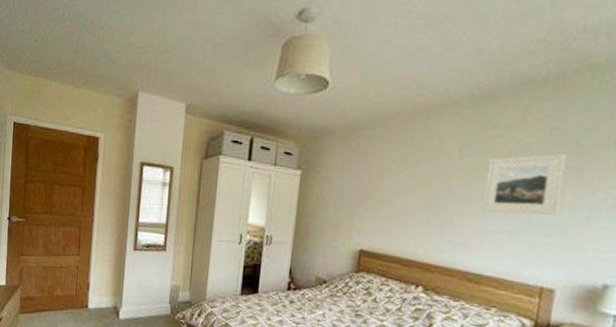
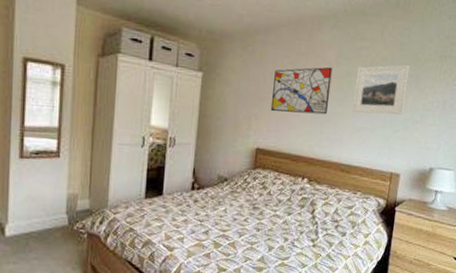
wall art: none [376,160,455,215] -> present [270,67,333,115]

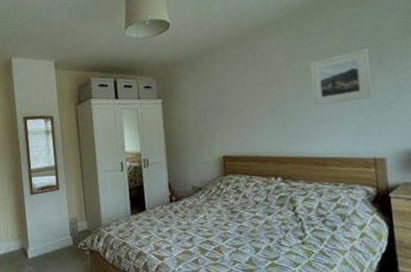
wall art: present [270,67,333,115] -> none [227,68,288,121]

